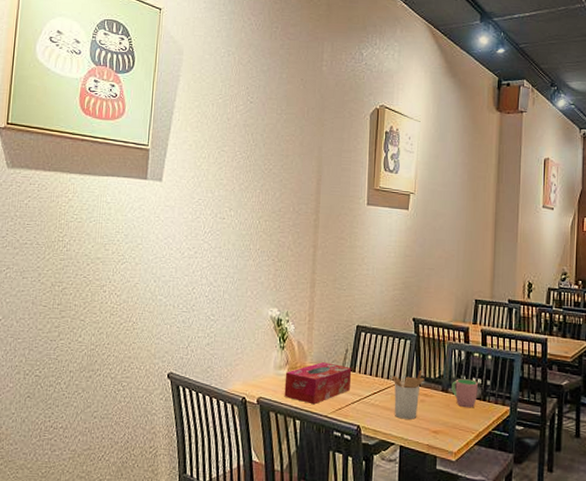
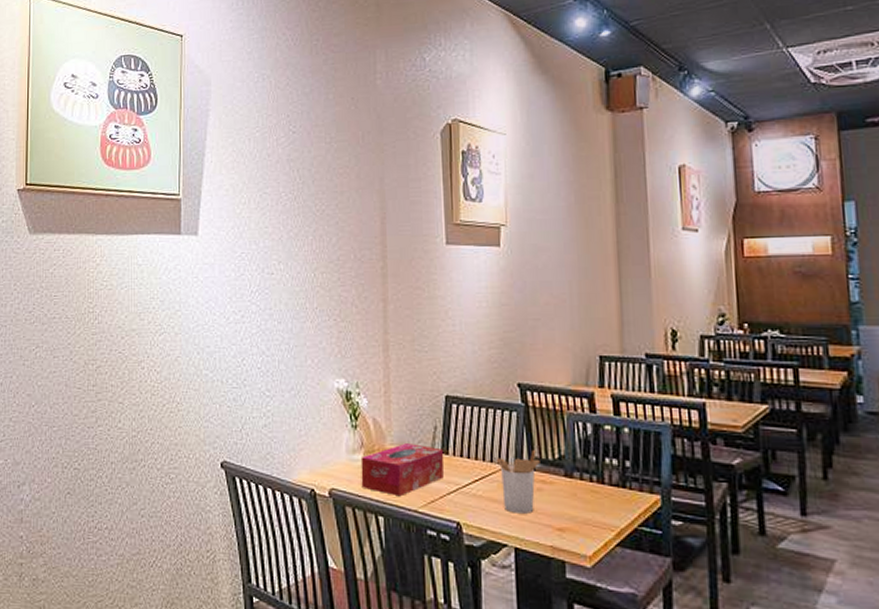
cup: present [451,379,478,408] -> none [577,459,614,498]

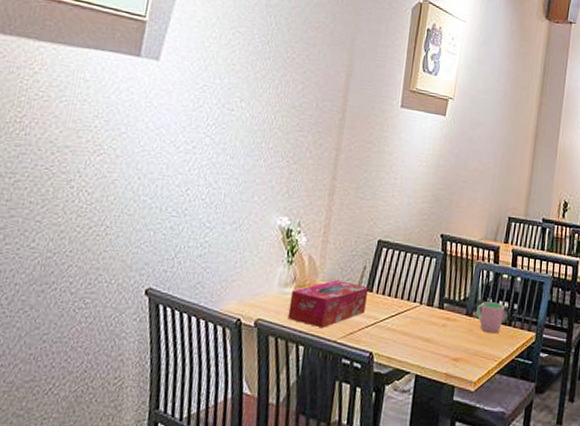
utensil holder: present [496,449,540,514] -> none [412,291,448,346]
cup: none [577,459,614,498] -> present [476,301,505,334]

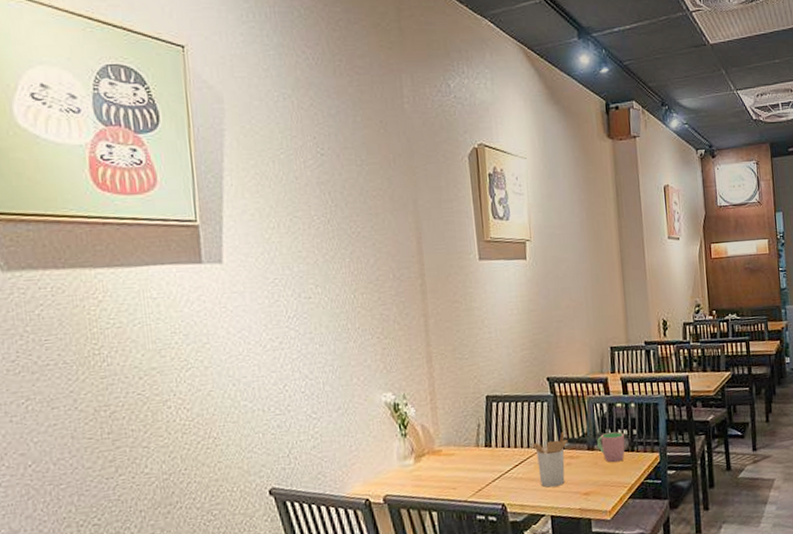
tissue box: present [287,280,369,328] -> none [412,442,489,492]
utensil holder: none [412,291,448,346] -> present [532,431,568,488]

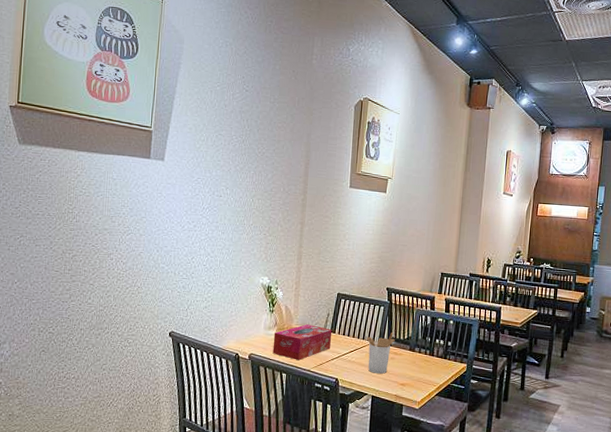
tissue box: none [412,442,489,492] -> present [272,324,333,361]
cup: present [597,432,625,463] -> none [418,340,440,365]

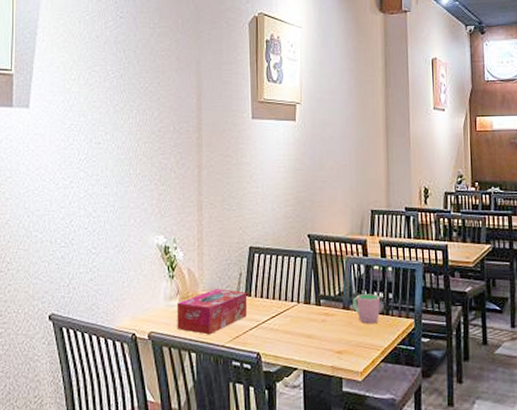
utensil holder: present [366,332,395,374] -> none [289,288,324,342]
cup: none [418,340,440,365] -> present [353,294,380,324]

